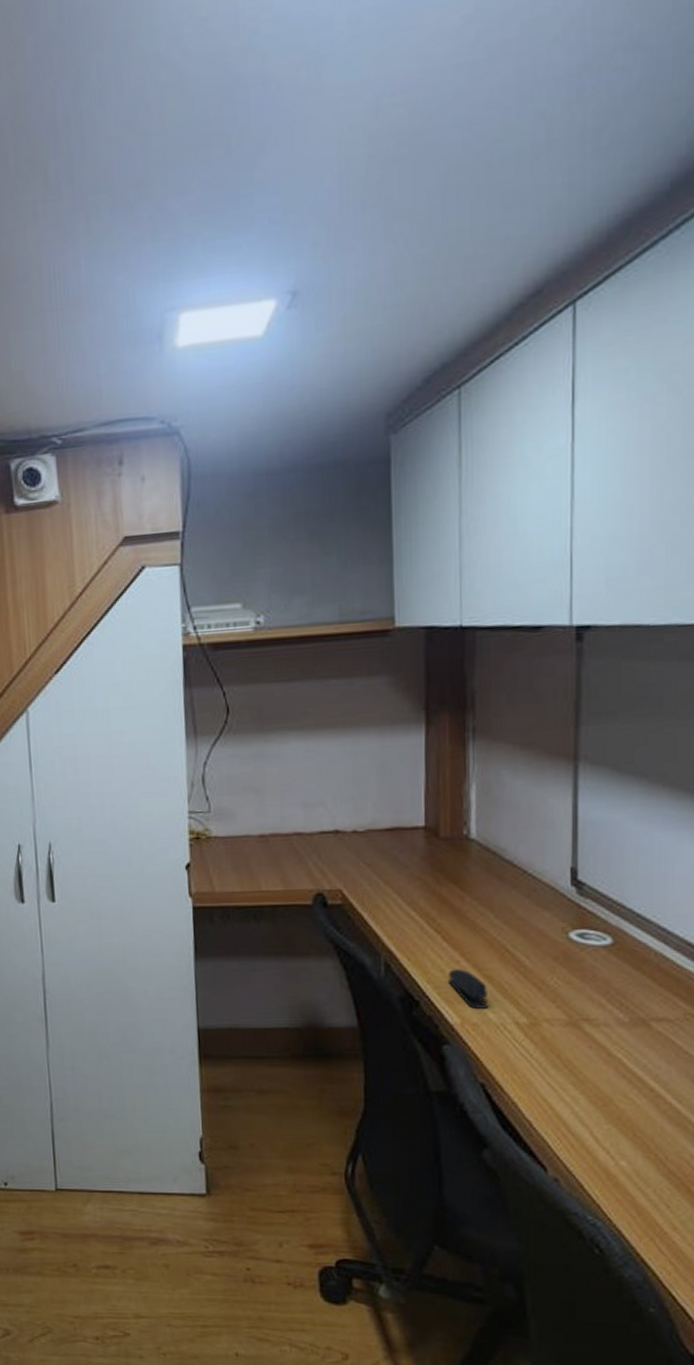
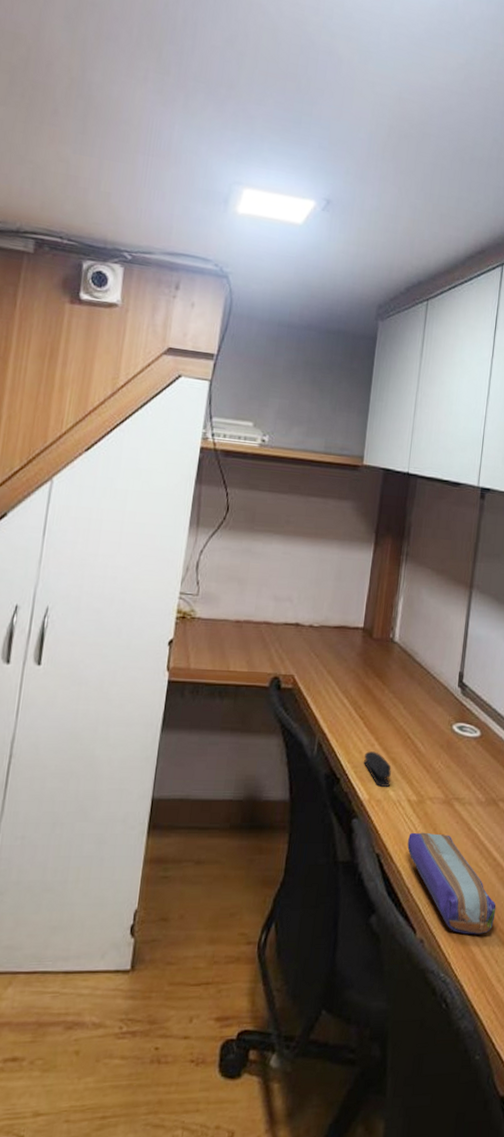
pencil case: none [522,1059,661,1175] -> present [407,832,496,935]

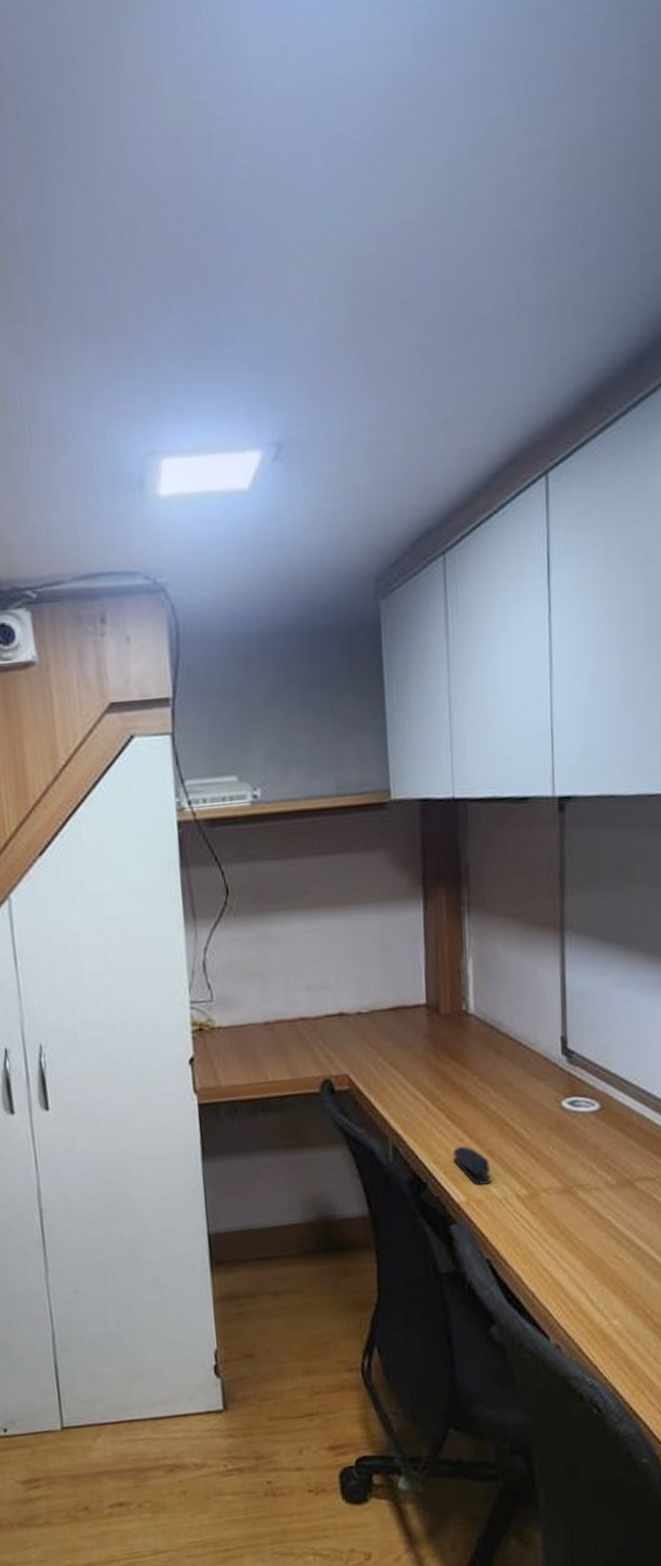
pencil case: present [407,832,496,935] -> none [523,1227,647,1334]

